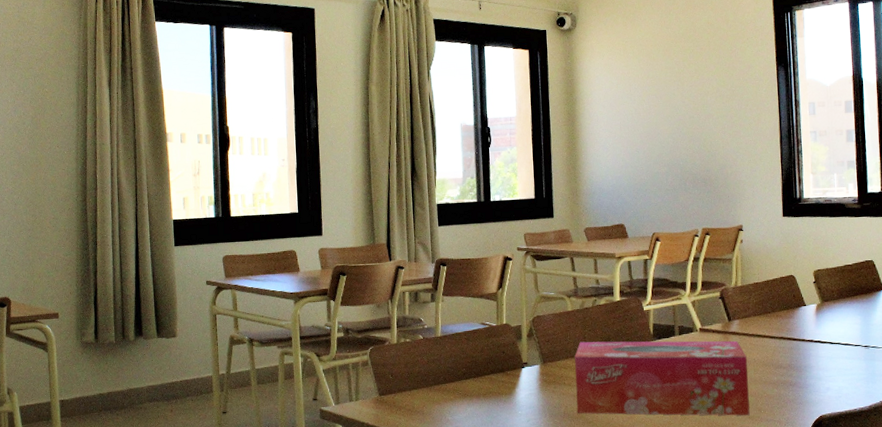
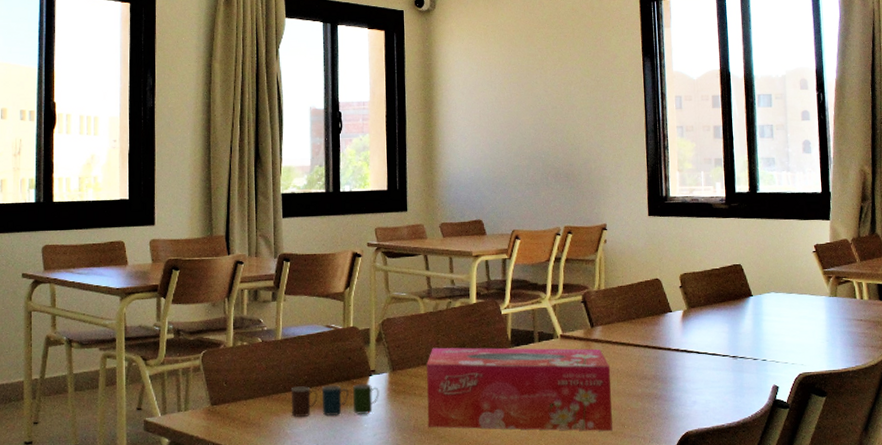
cup: none [451,375,532,405] -> present [291,384,379,417]

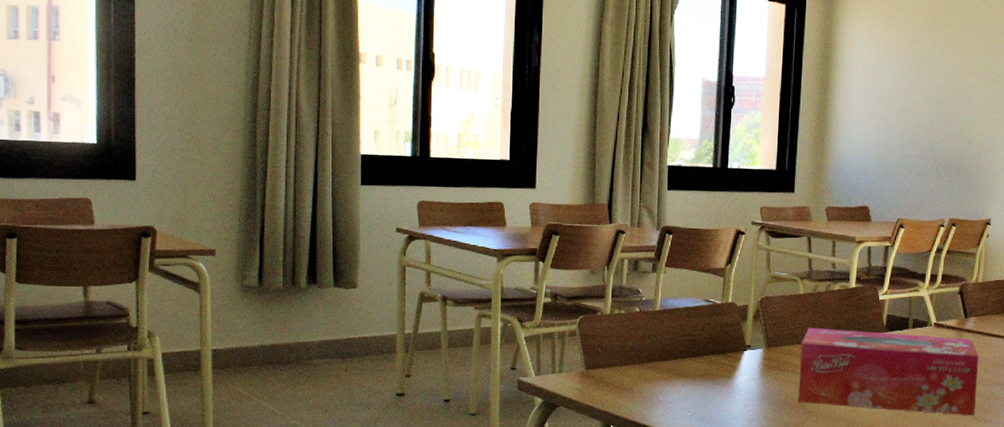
cup: present [291,384,379,417] -> none [665,356,753,387]

